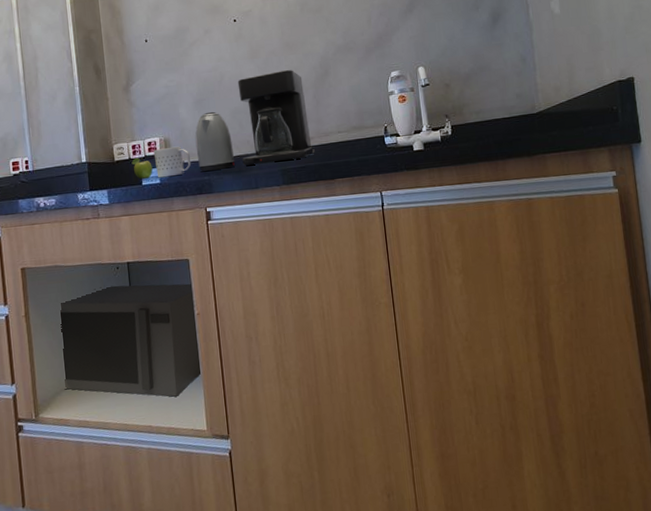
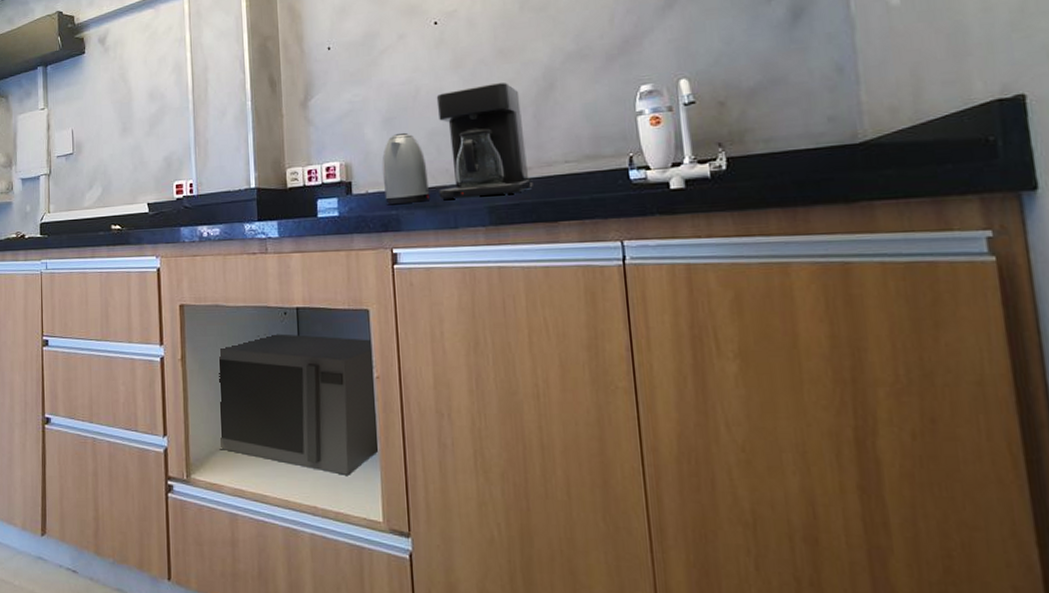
fruit: present [131,158,153,180] -> none [306,185,331,211]
mug: present [153,146,192,178] -> none [332,172,377,210]

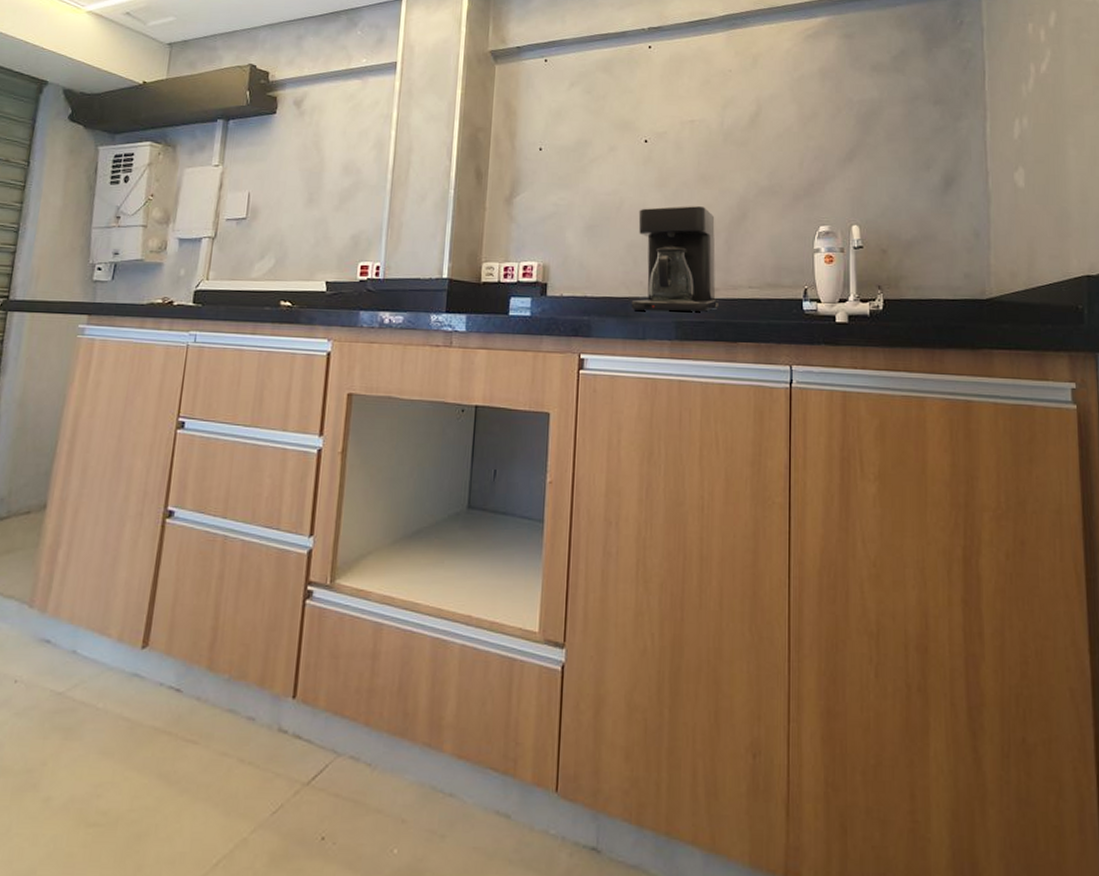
microwave: present [219,333,378,475] -> none [374,431,548,583]
kettle: present [381,132,431,205] -> none [578,241,623,311]

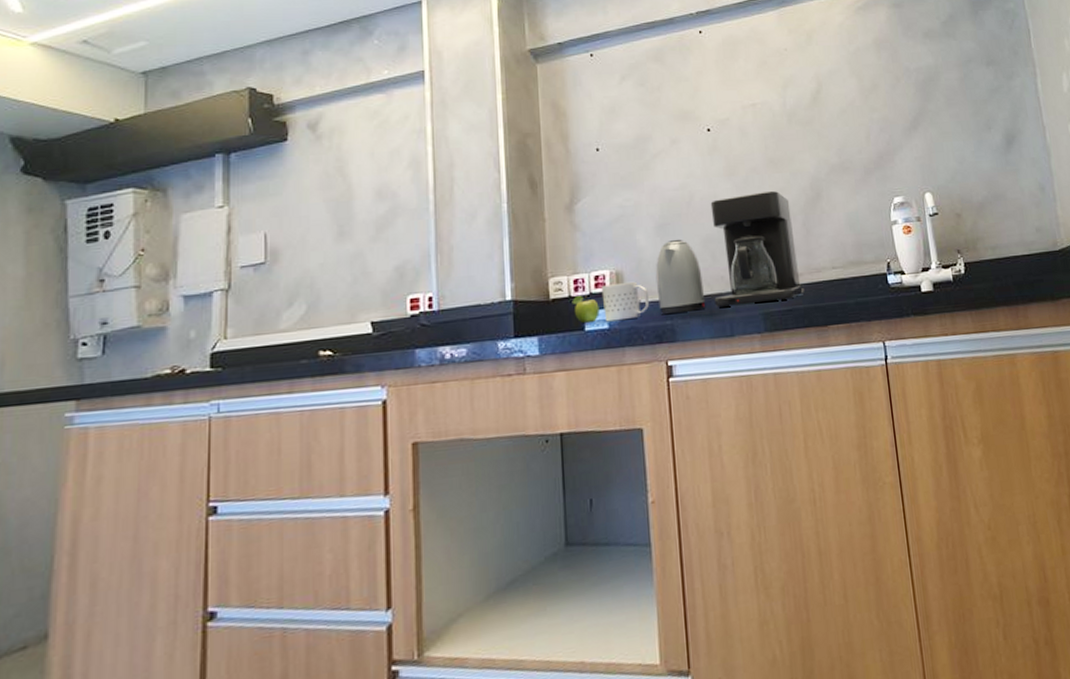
fruit: none [500,282,524,309] -> present [571,295,600,324]
mug: none [527,275,571,311] -> present [601,281,650,322]
kettle: none [578,241,623,311] -> present [655,239,706,315]

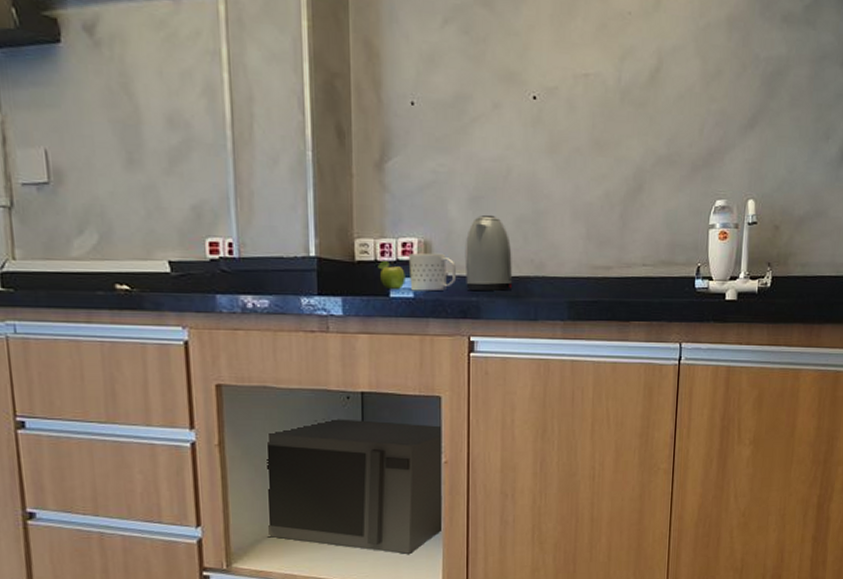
microwave: none [463,461,654,619] -> present [267,419,441,554]
coffee maker: present [710,191,805,308] -> none [522,175,612,292]

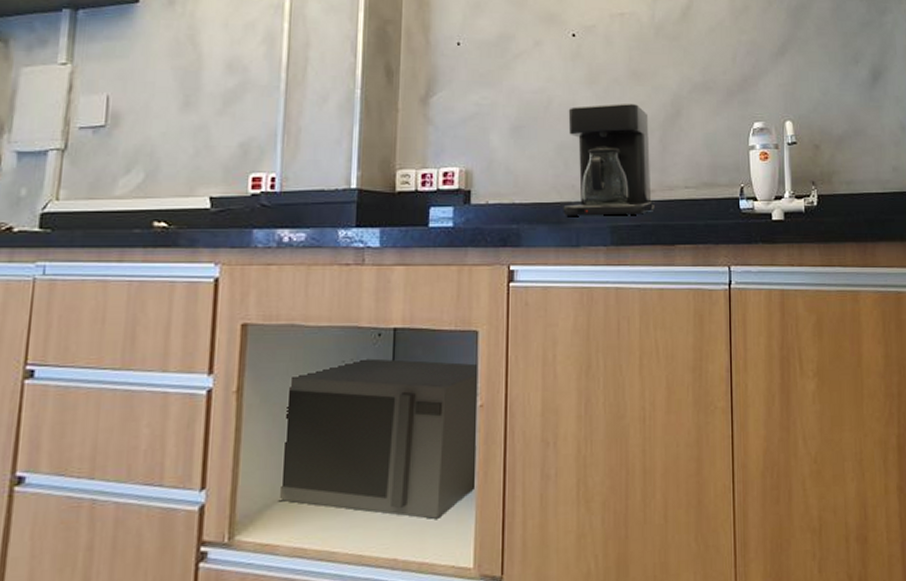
fruit: present [377,261,405,291] -> none [417,191,445,220]
mug: present [408,252,457,292] -> none [449,181,498,220]
kettle: present [465,214,513,291] -> none [505,143,554,219]
coffee maker: none [522,175,612,292] -> present [563,104,655,217]

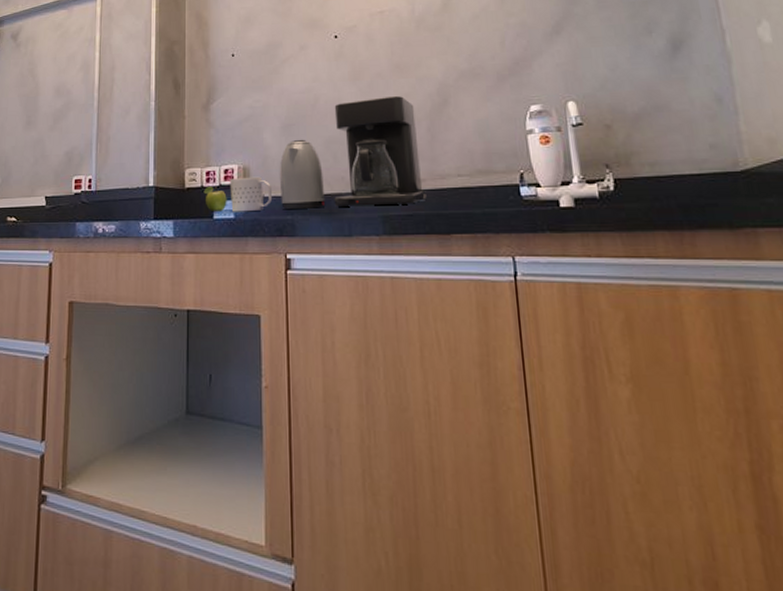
microwave: present [280,358,477,519] -> none [100,336,263,492]
fruit: none [417,191,445,220] -> present [203,187,227,213]
mug: none [449,181,498,220] -> present [230,176,273,212]
kettle: none [505,143,554,219] -> present [279,139,326,210]

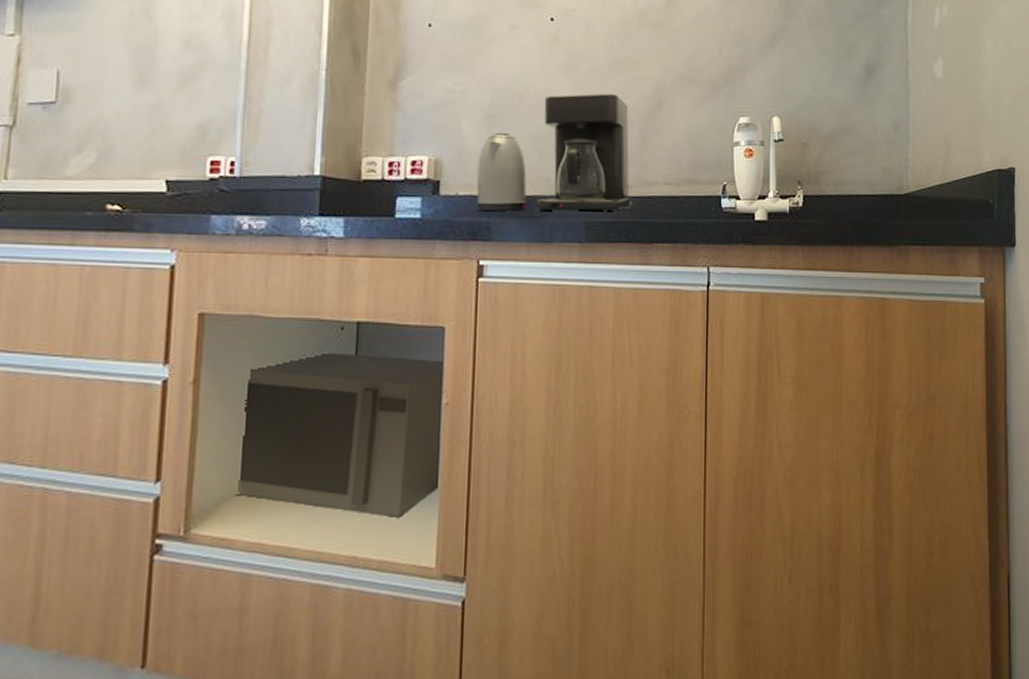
microwave: none [100,336,263,492] -> present [238,352,443,517]
fruit: present [203,187,227,213] -> none [384,180,413,211]
mug: present [230,176,273,212] -> none [417,171,468,212]

